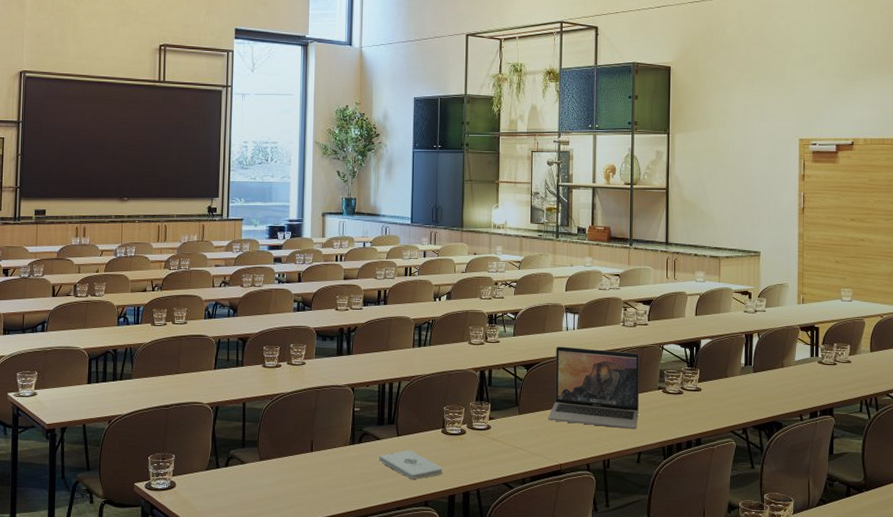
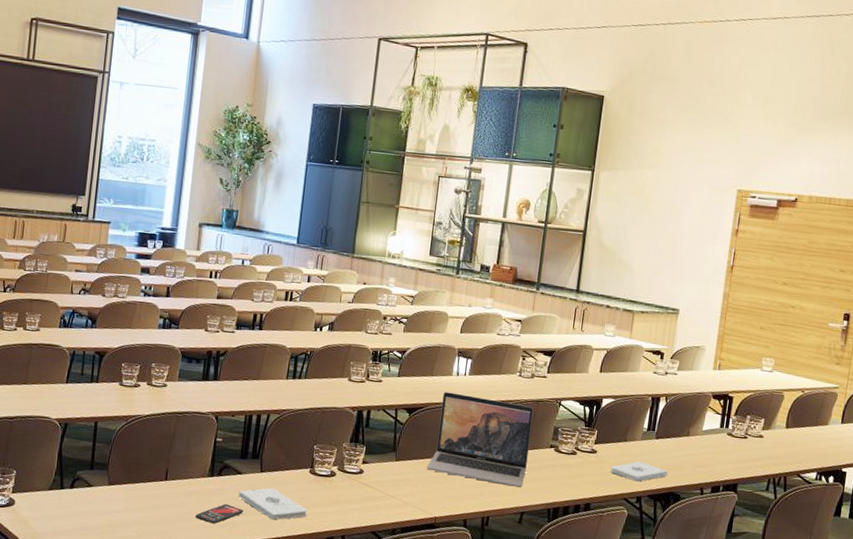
smartphone: none [341,468,386,489] -> present [195,503,244,524]
notepad: none [715,394,769,414] -> present [610,461,668,482]

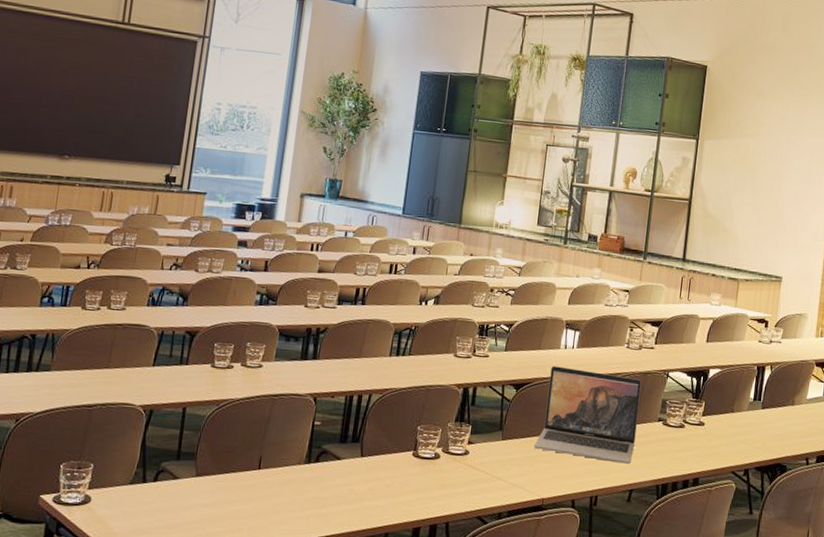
smartphone: present [195,503,244,524] -> none [290,492,343,515]
notepad: present [238,487,307,520] -> none [336,473,410,508]
notepad: present [610,461,668,482] -> none [718,432,775,454]

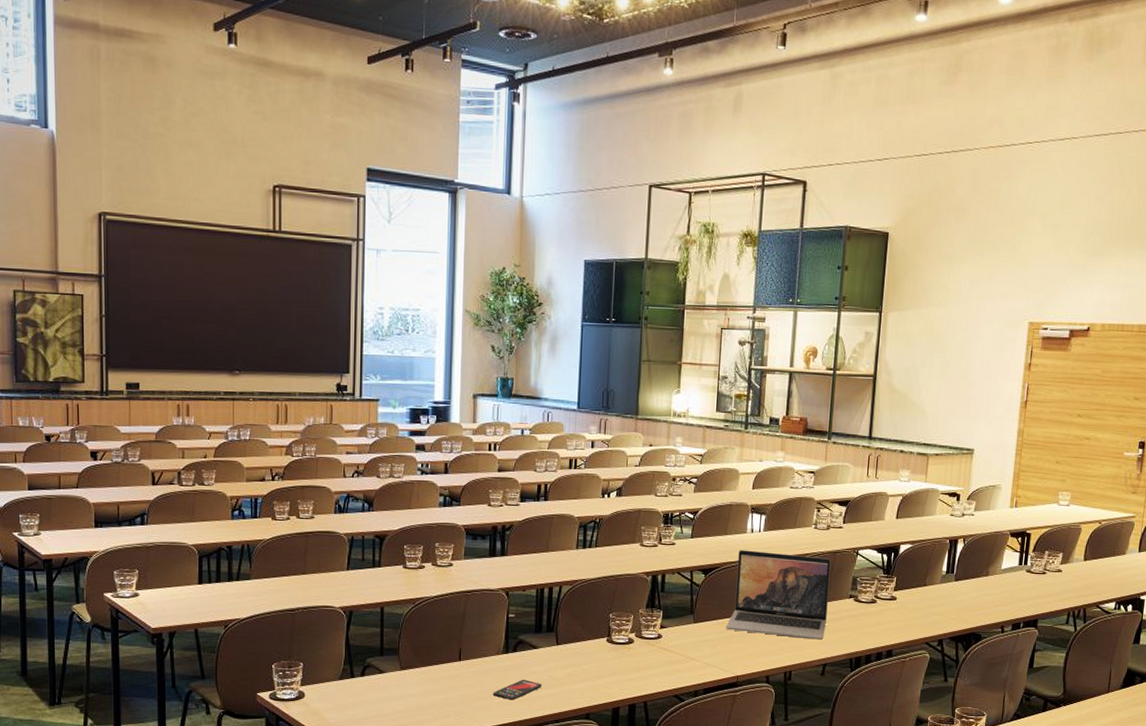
smartphone: none [290,492,343,515] -> present [493,679,543,701]

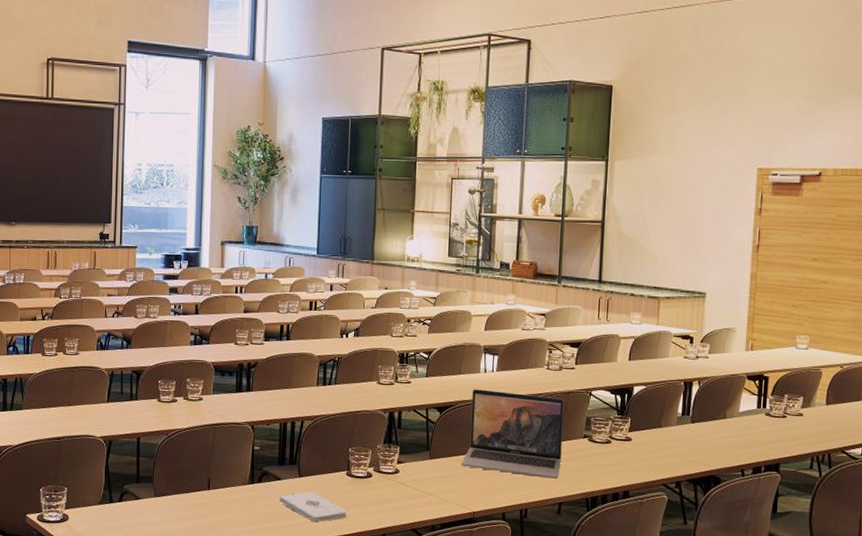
smartphone: present [493,679,543,701] -> none [239,509,286,529]
notepad: none [535,659,607,692] -> present [279,491,347,523]

